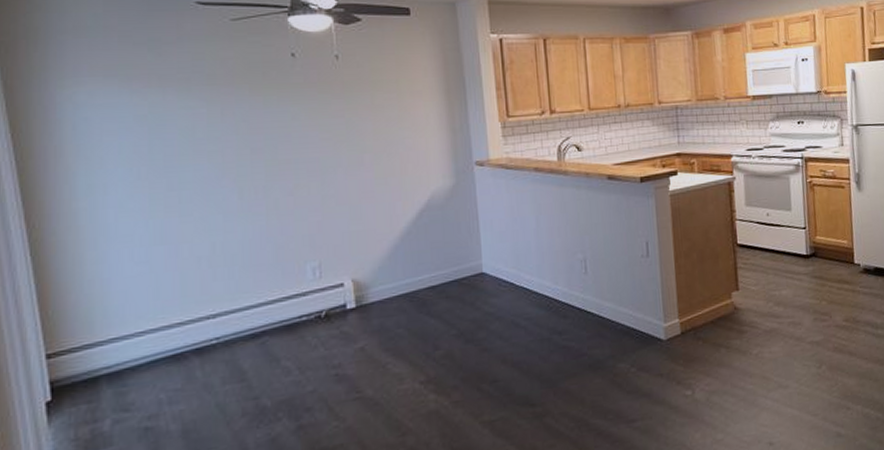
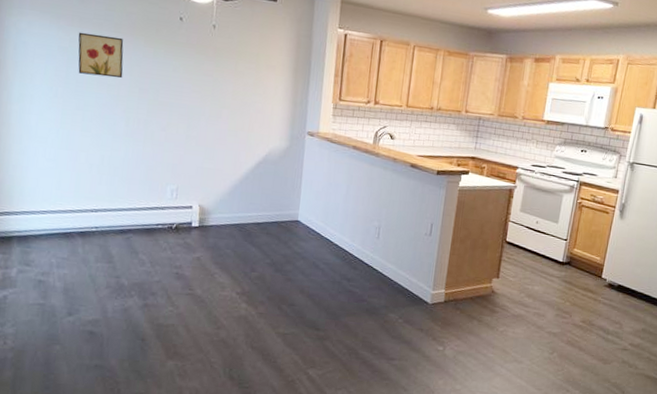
wall art: none [159,90,227,144] -> present [78,32,124,78]

